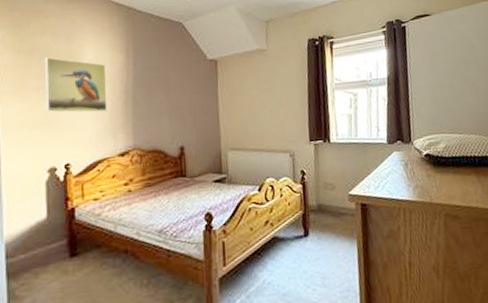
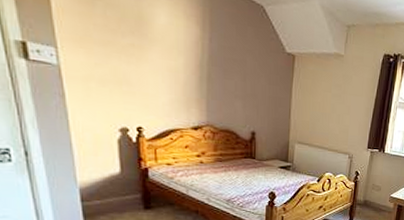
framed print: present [44,57,107,113] -> none [110,9,181,84]

